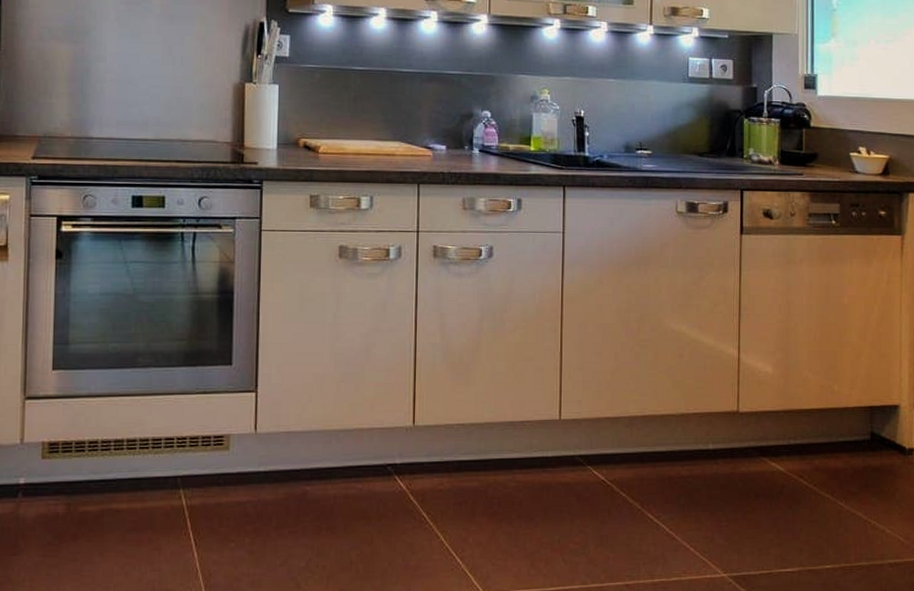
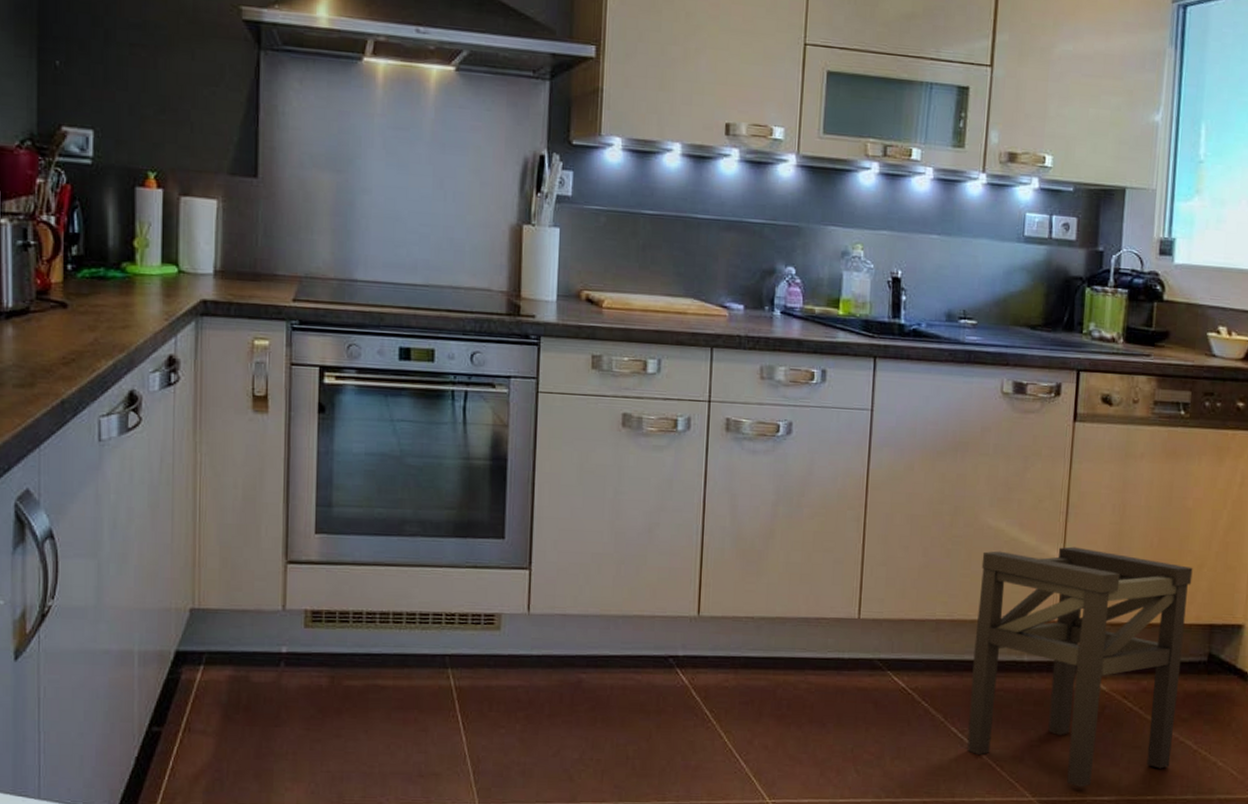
stool: none [663,344,852,561] -> present [967,546,1193,787]

